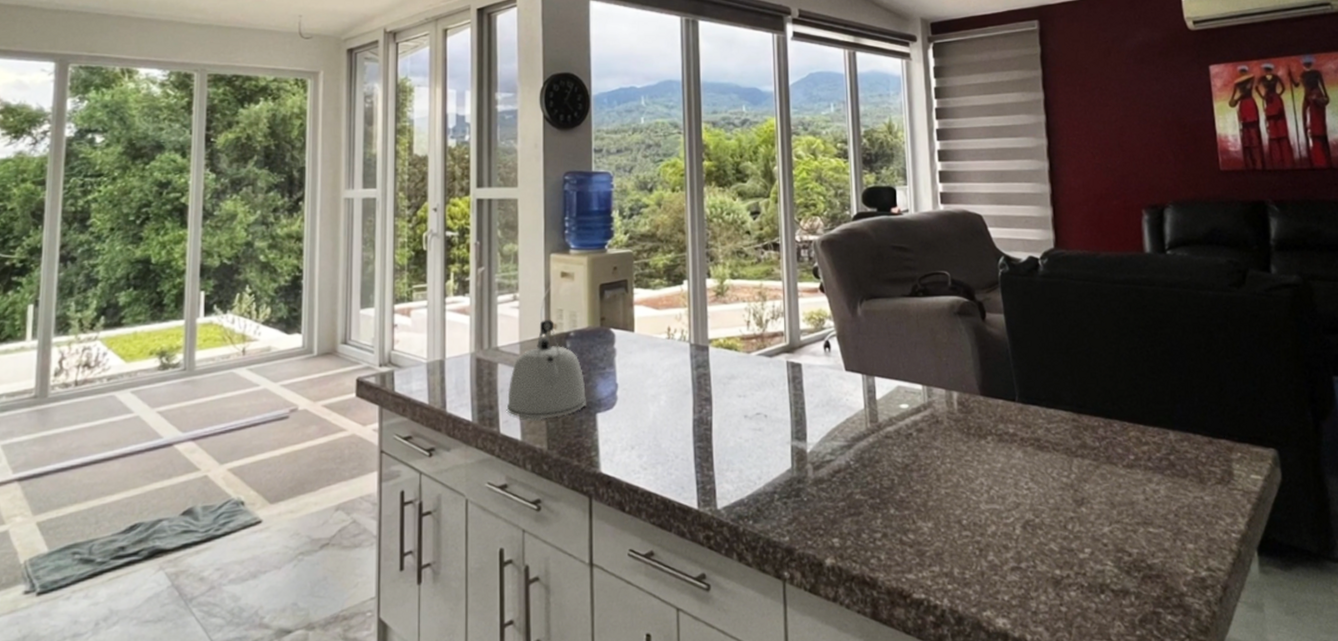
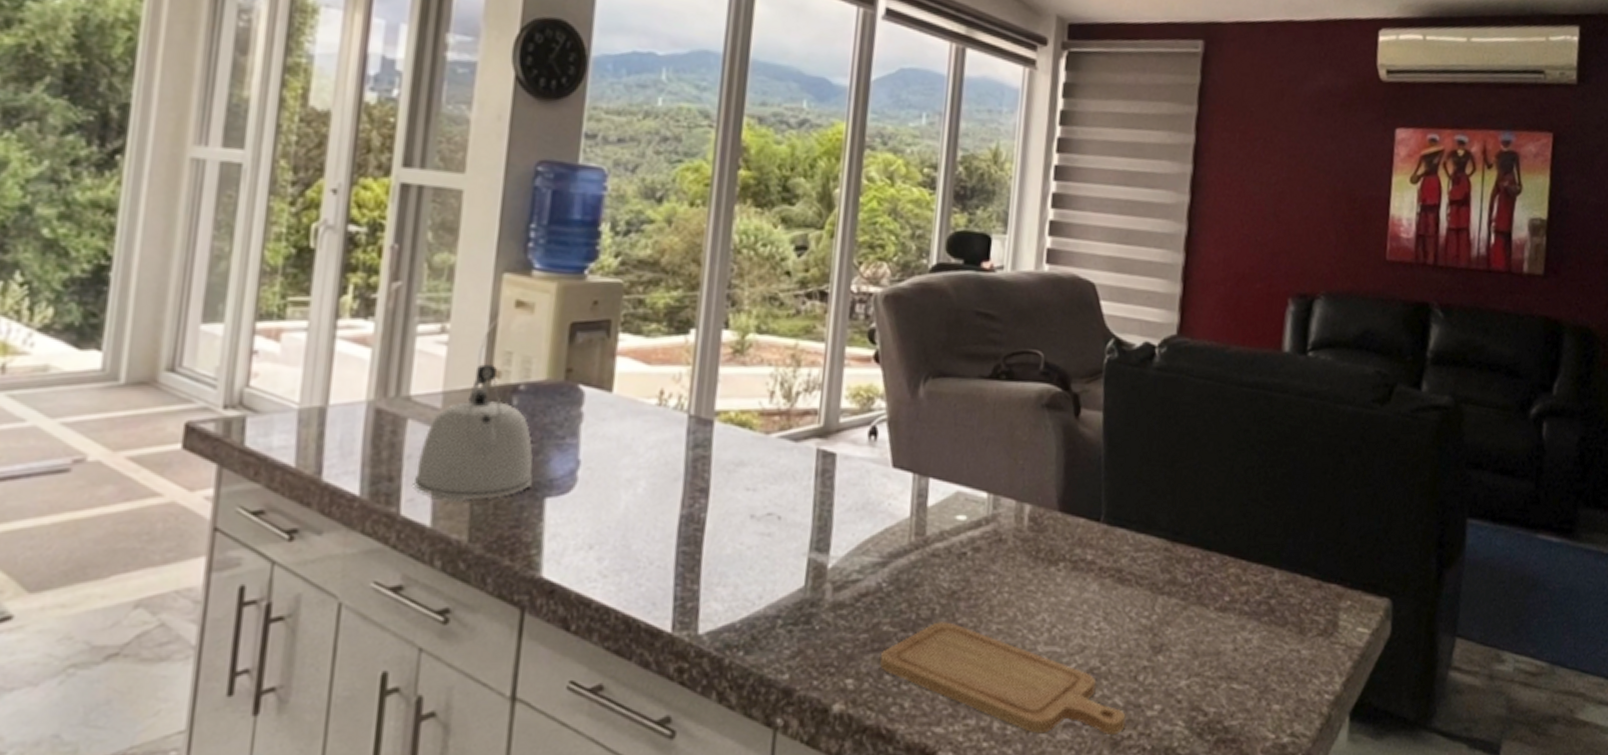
chopping board: none [857,489,1064,576] -> present [880,622,1127,736]

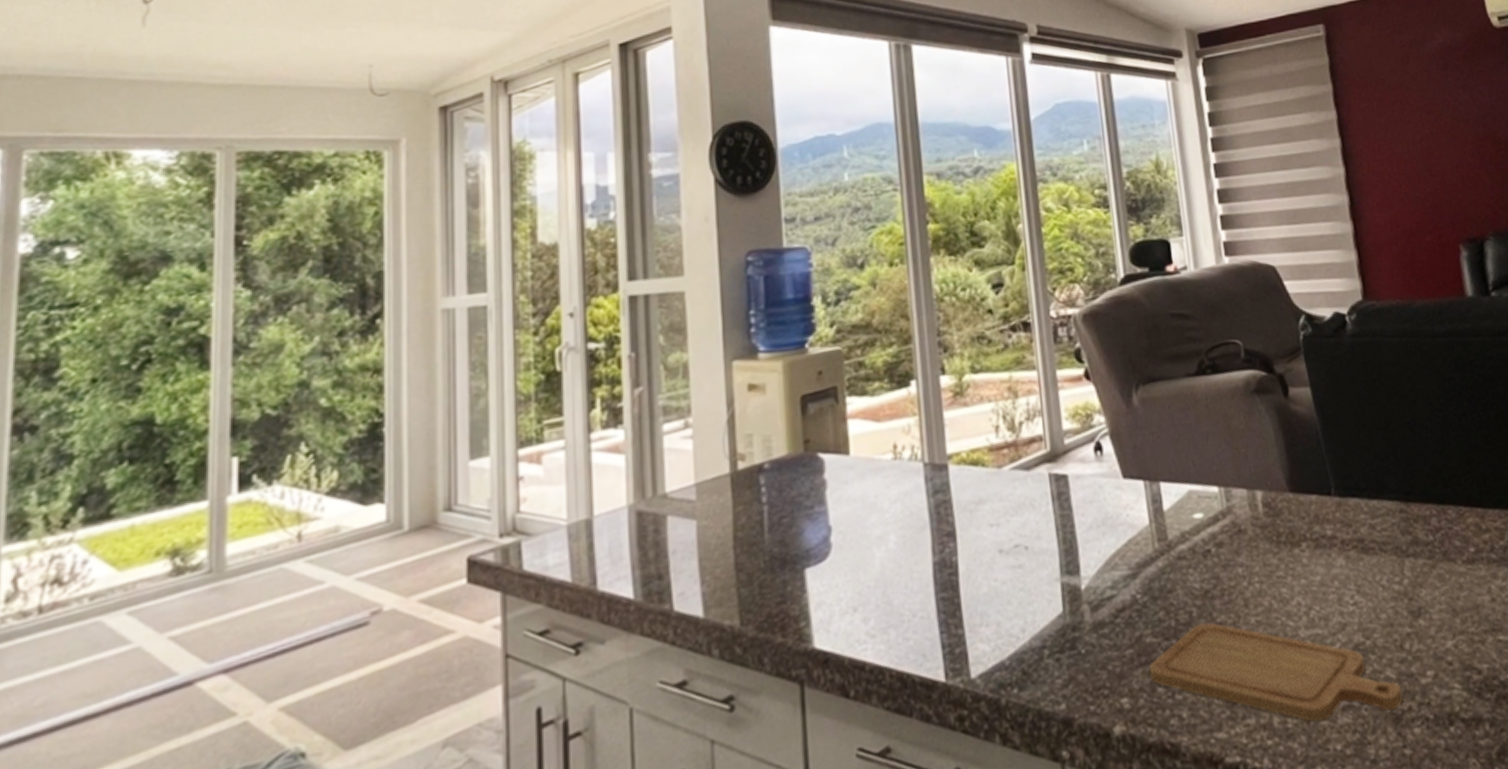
kettle: present [415,364,533,502] -> none [682,449,792,591]

